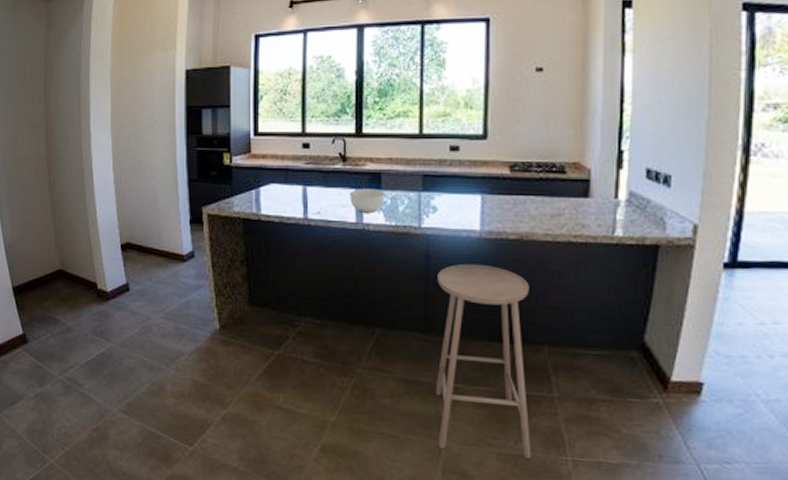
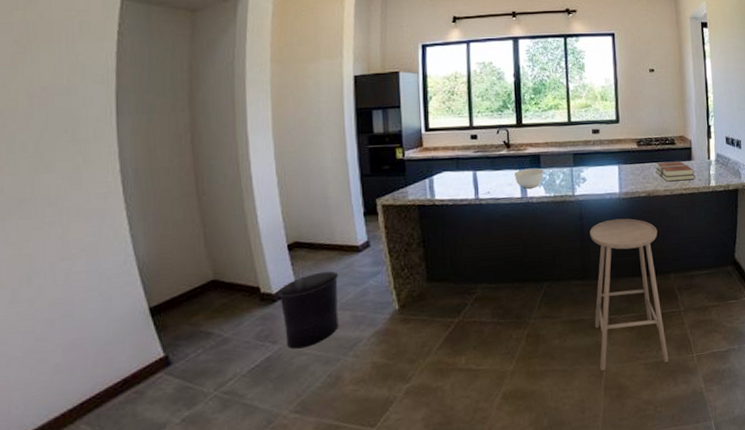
waste bin: none [111,277,165,351] -> present [278,271,339,349]
books: none [534,196,593,225] -> present [655,161,696,182]

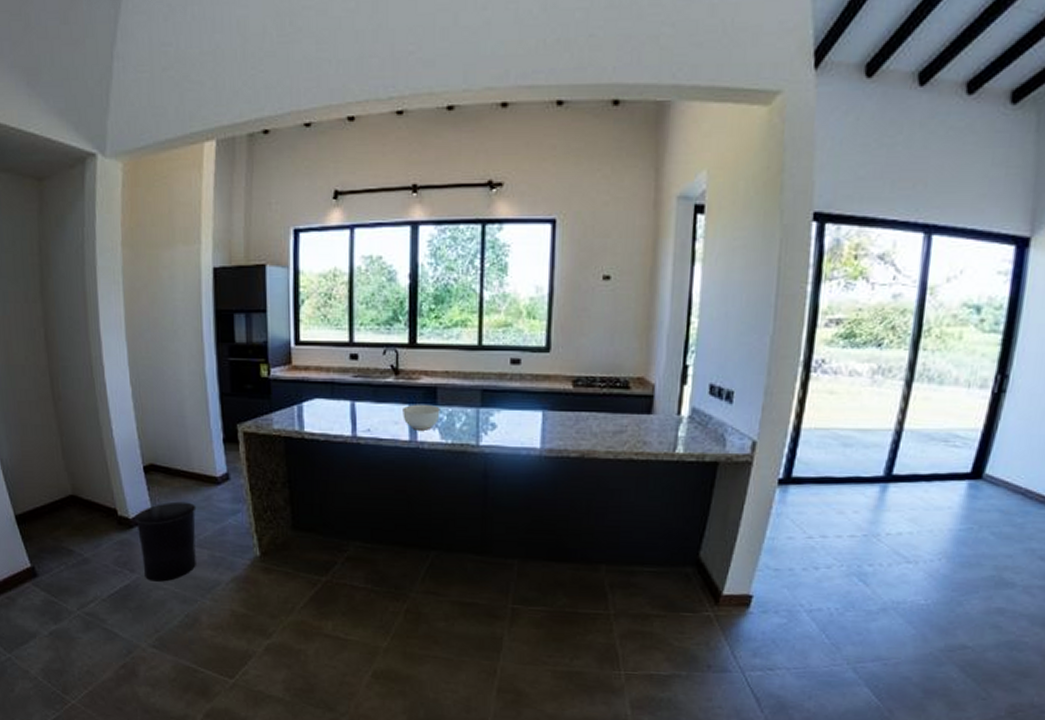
stool: present [590,218,669,371] -> none [491,483,589,675]
books: present [655,161,696,182] -> none [596,412,655,442]

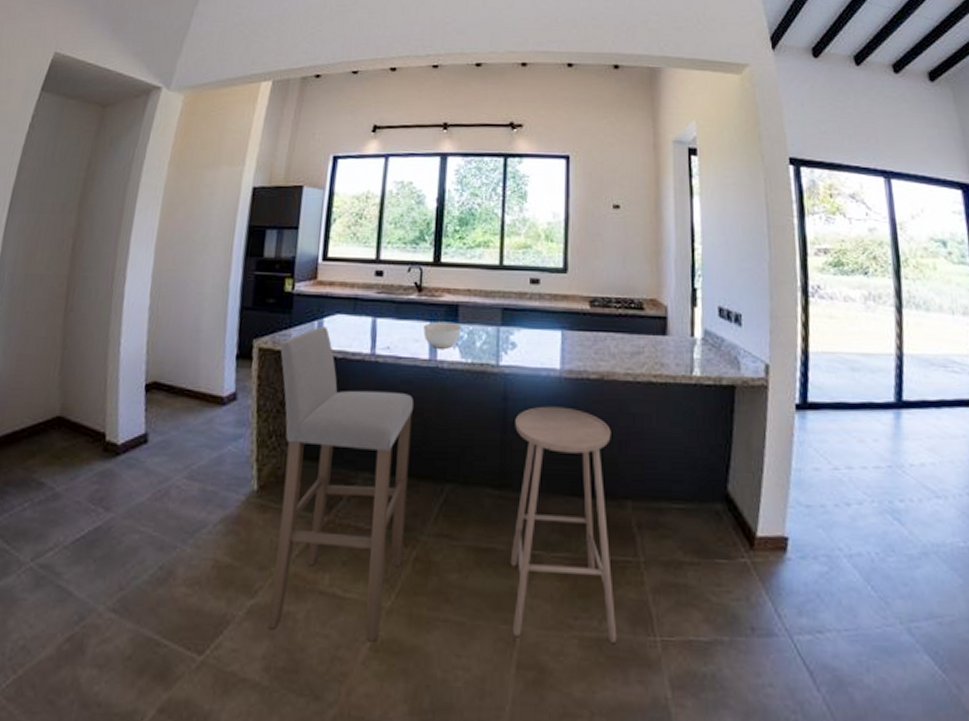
waste bin: present [134,501,197,582] -> none [121,424,195,523]
bar stool: none [264,411,396,672] -> present [266,326,413,642]
stool: none [491,483,589,675] -> present [510,406,618,643]

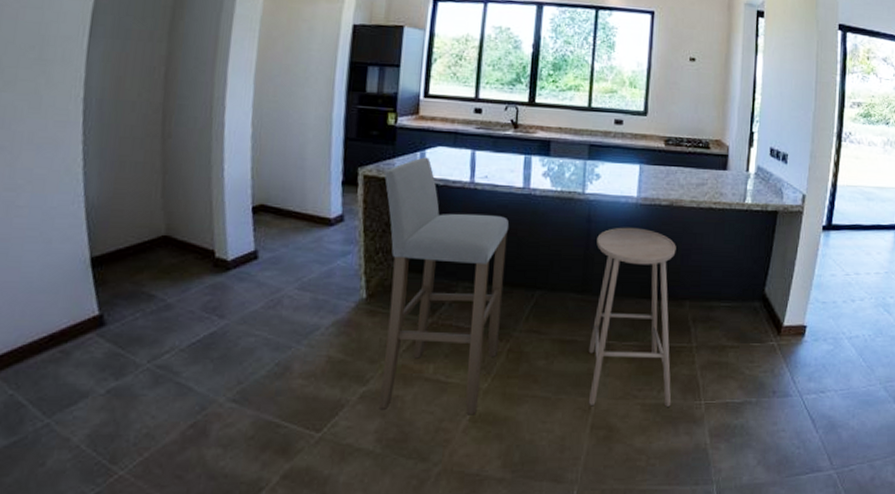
bowl: present [423,321,461,349] -> none [518,154,553,179]

